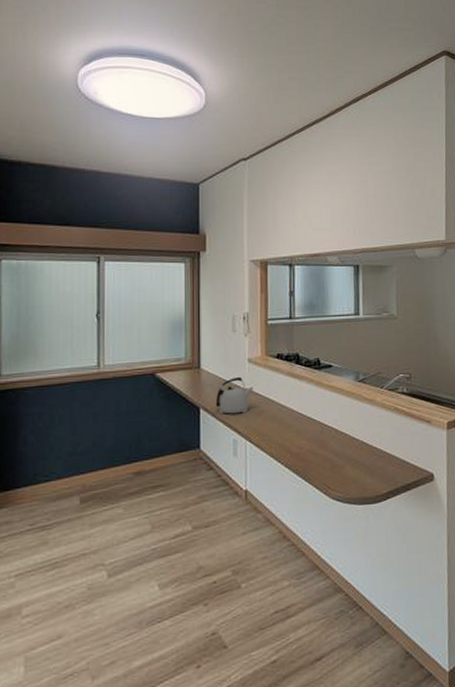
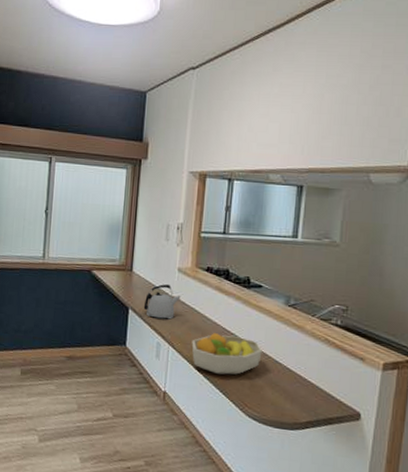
fruit bowl: none [269,418,339,461] -> present [191,332,262,375]

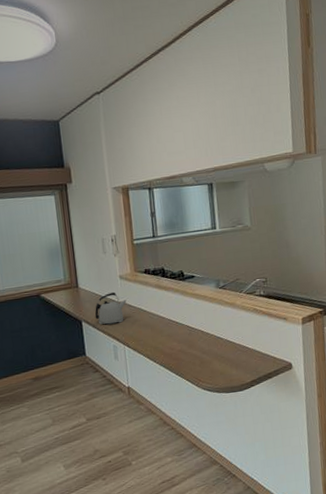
fruit bowl: present [191,332,262,375] -> none [144,323,205,360]

